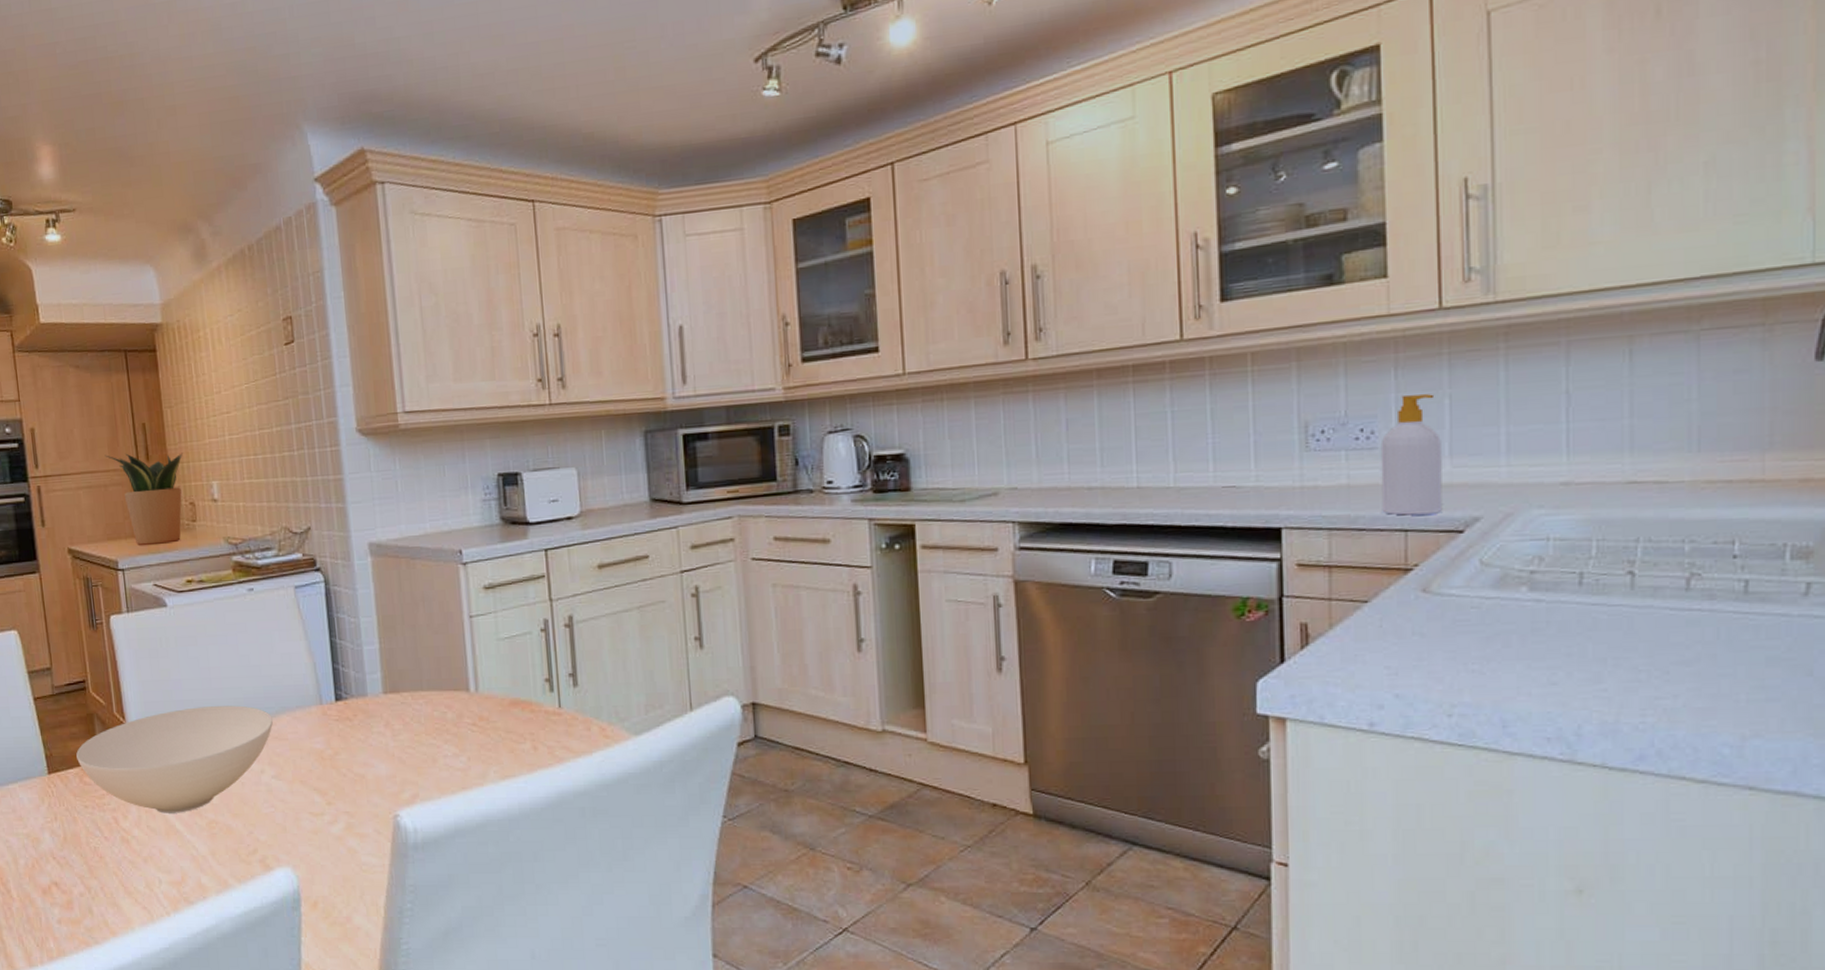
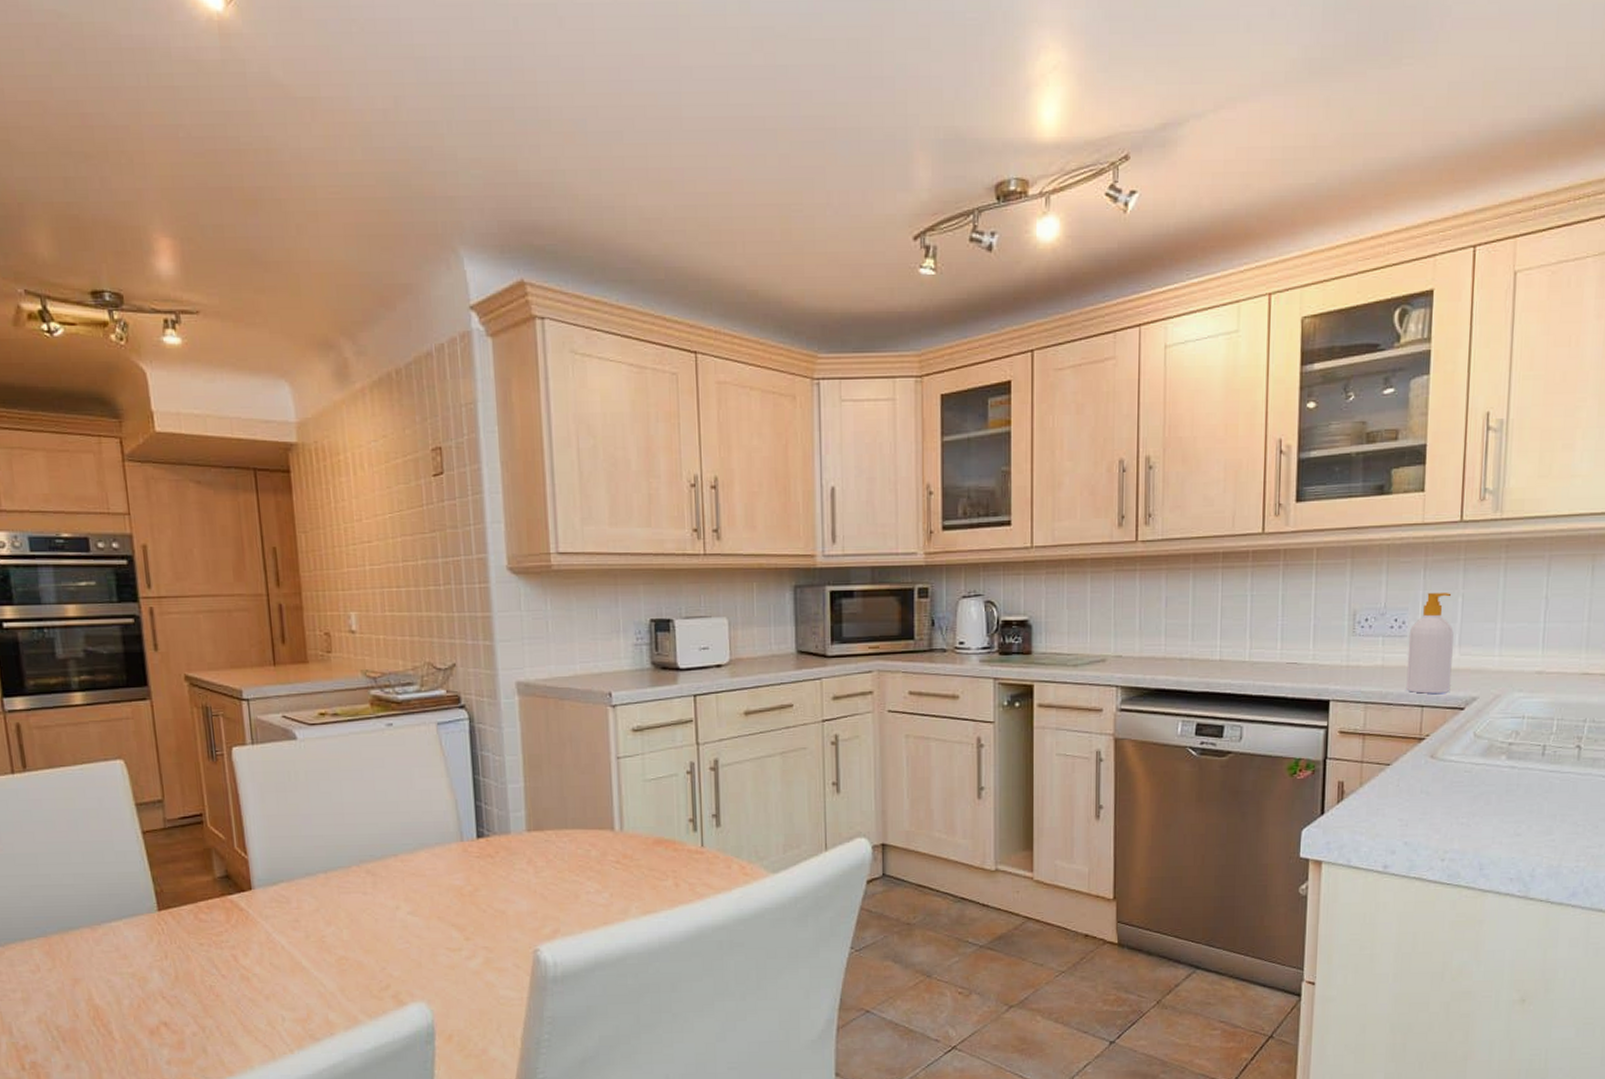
bowl: present [76,705,273,814] -> none [191,841,410,950]
potted plant: present [105,453,183,547] -> none [229,577,318,676]

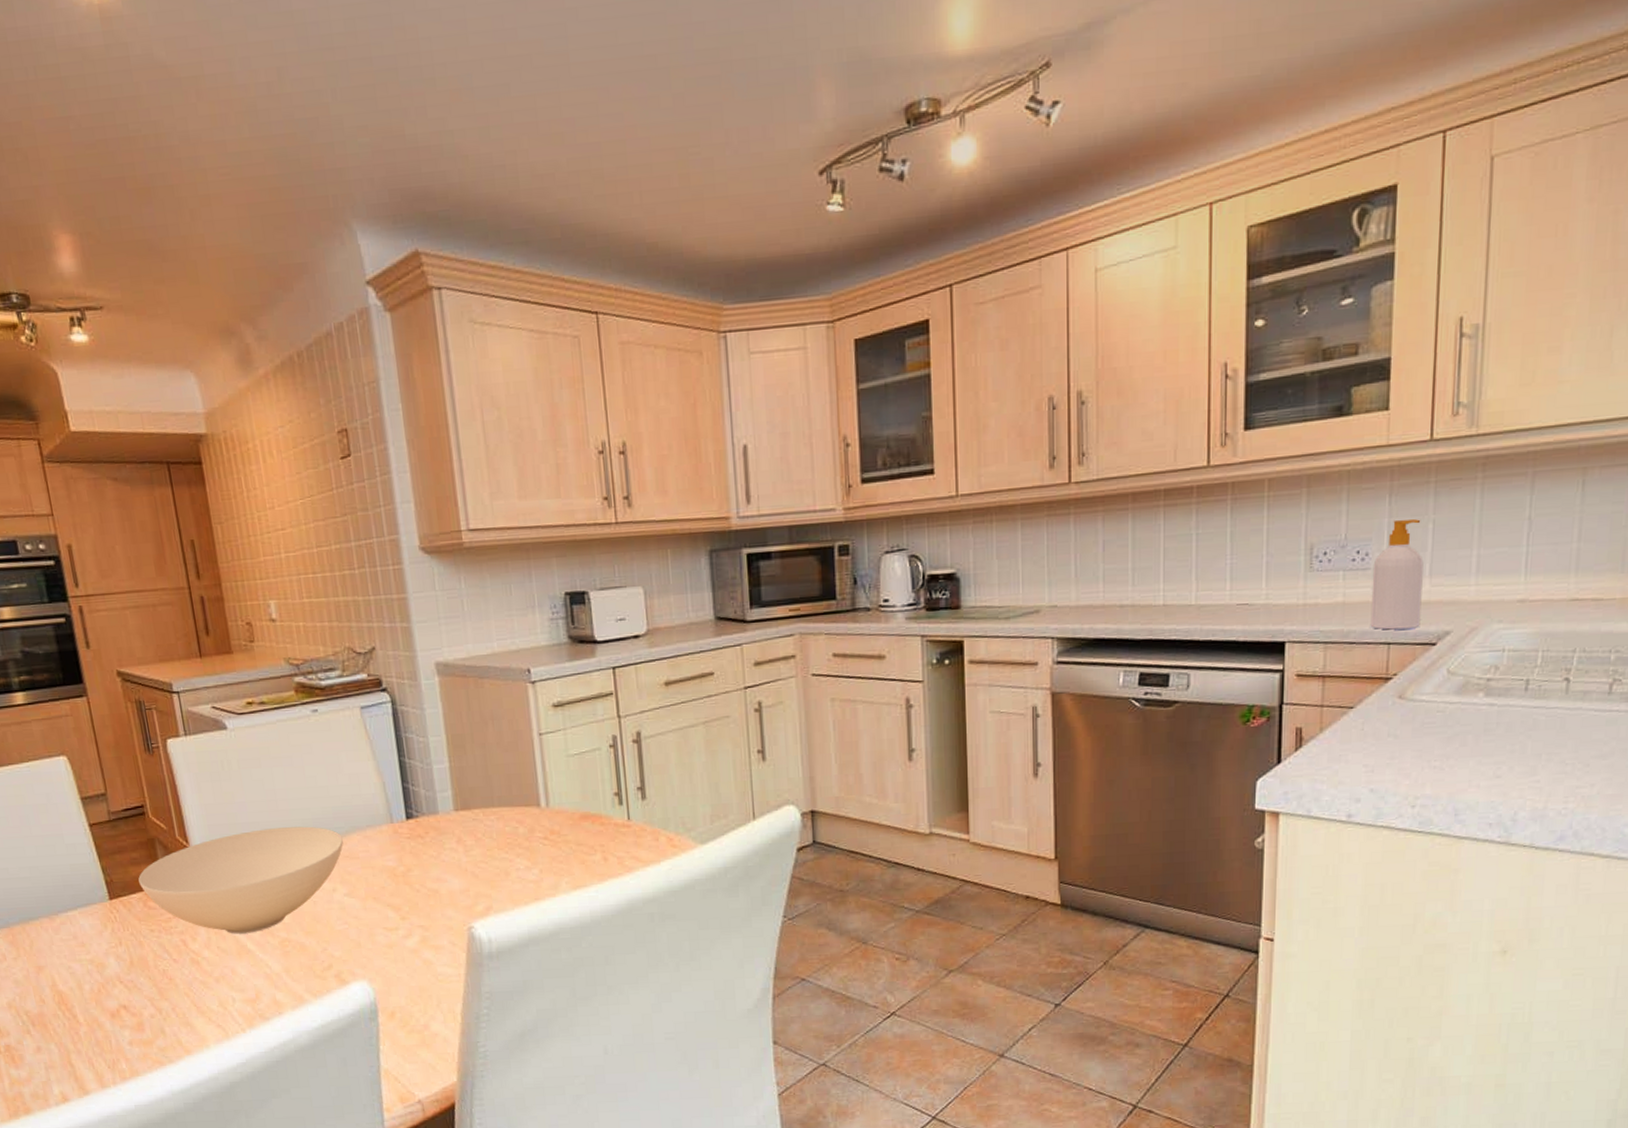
bowl: none [191,841,410,950] -> present [138,826,343,934]

